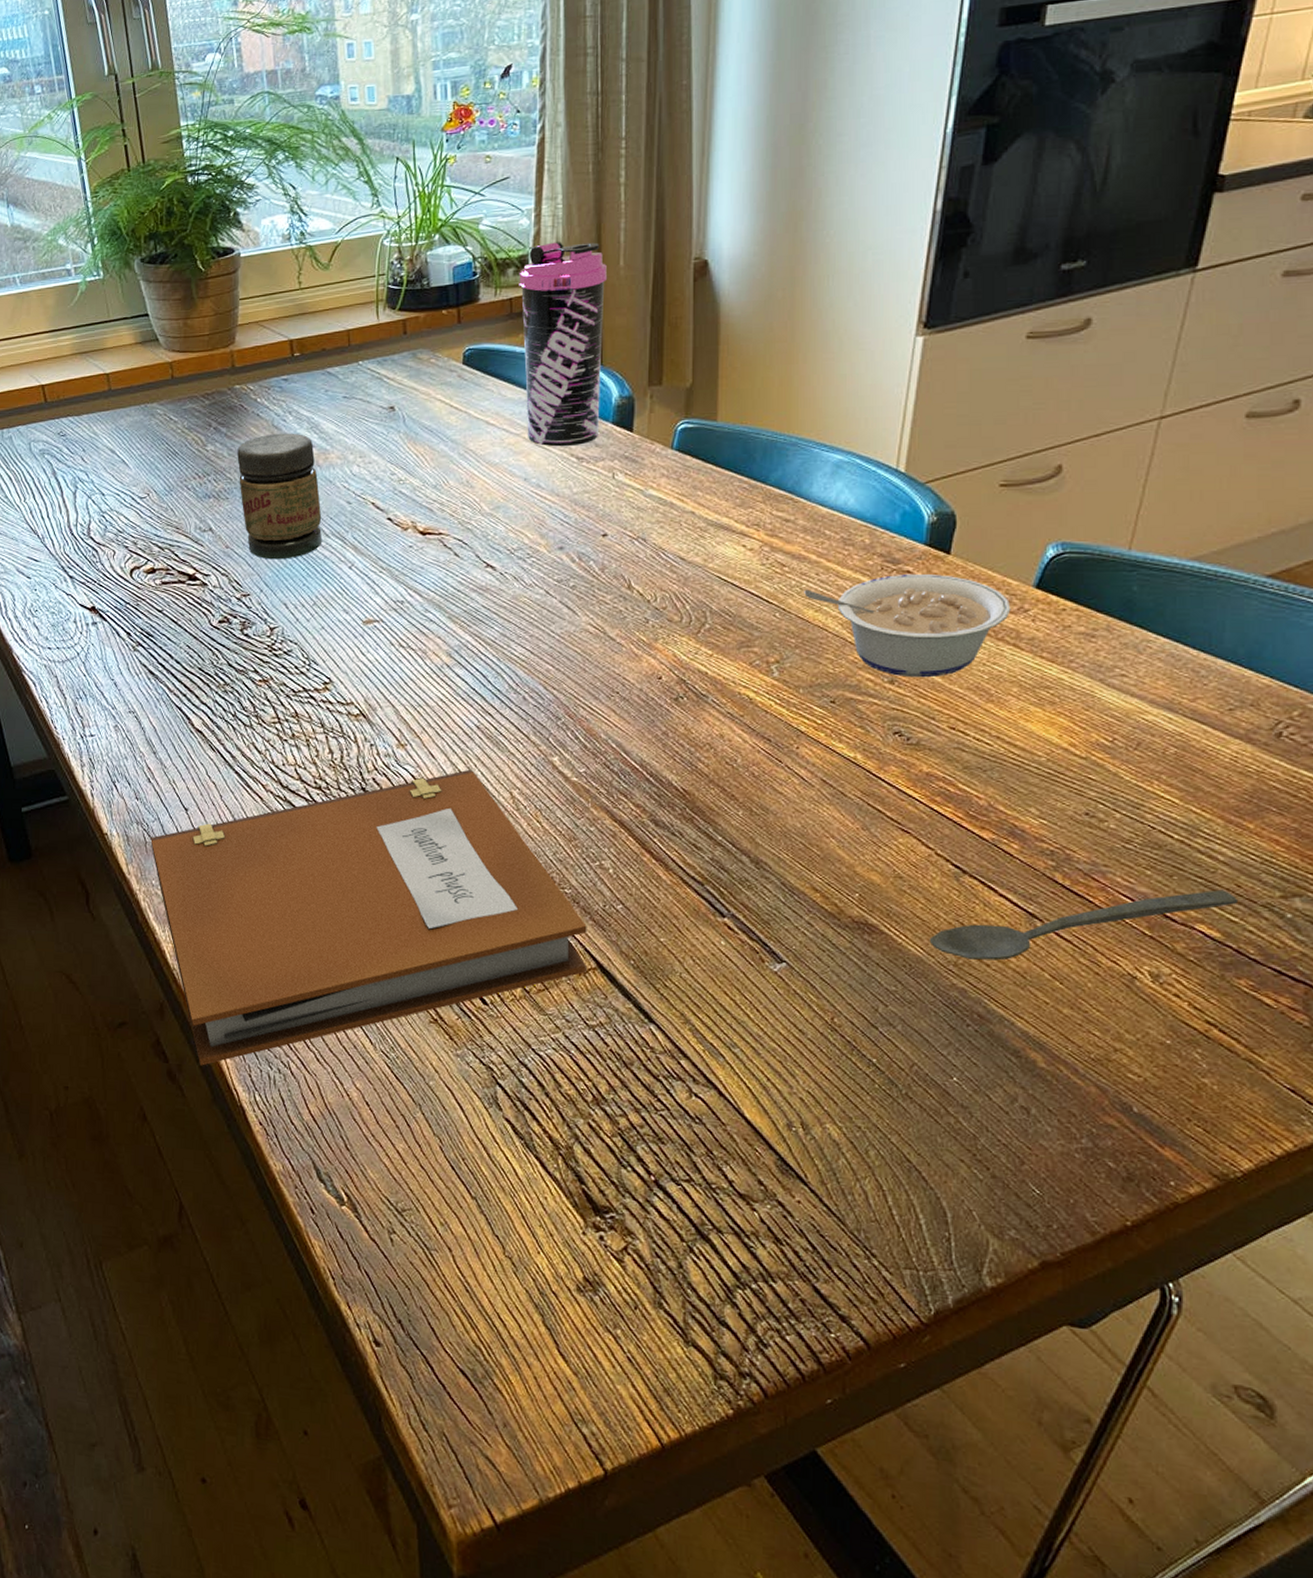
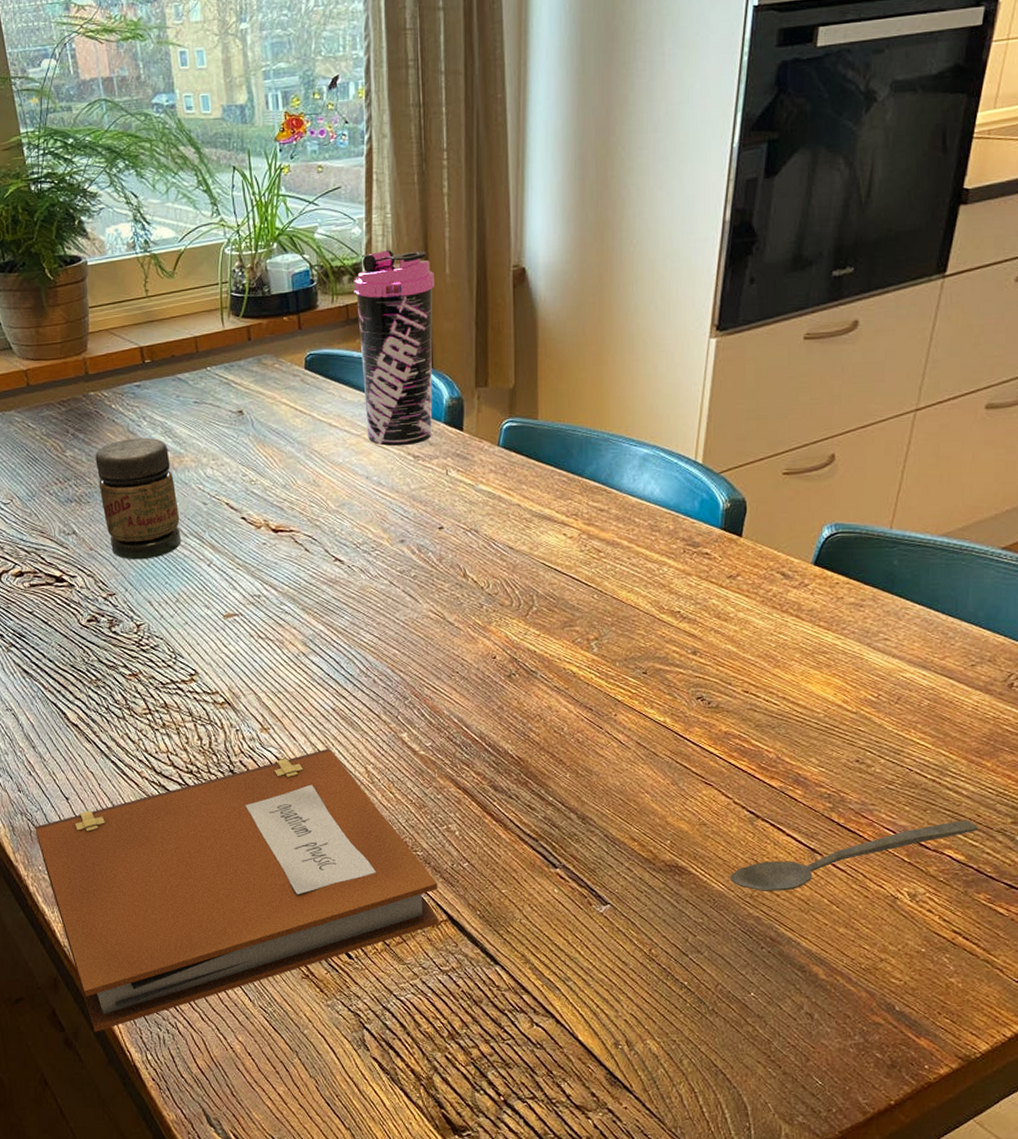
legume: present [804,574,1011,678] -> none [618,555,794,649]

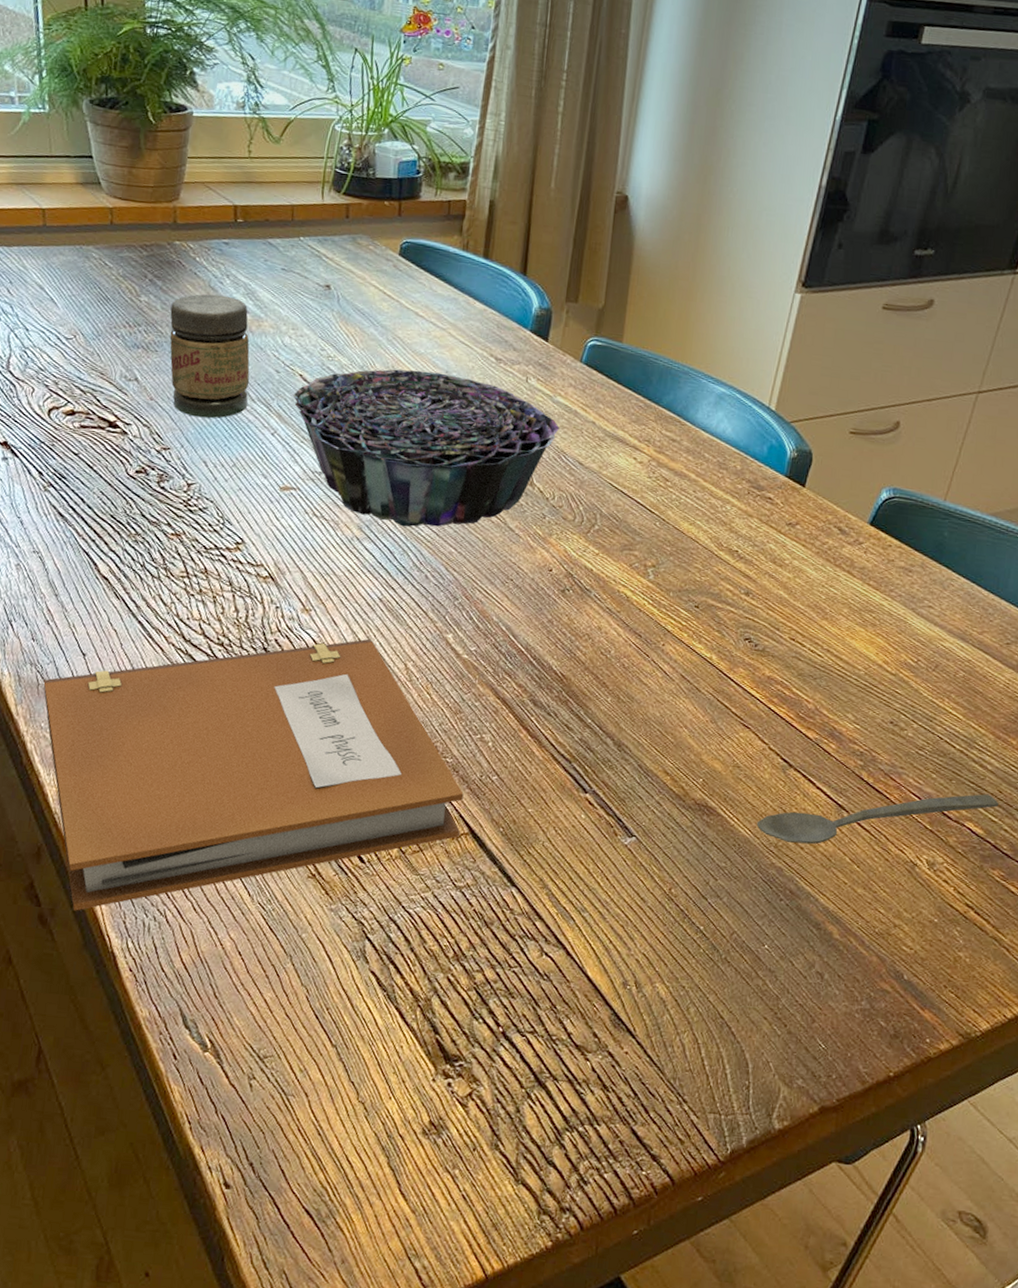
decorative bowl: none [222,479,485,636] -> present [293,369,559,527]
water bottle: present [353,250,435,447] -> none [452,155,539,347]

